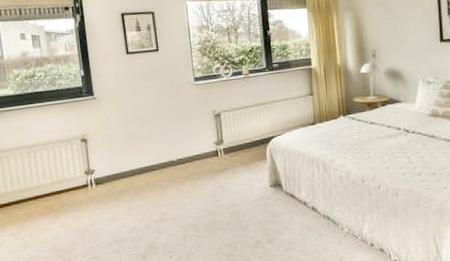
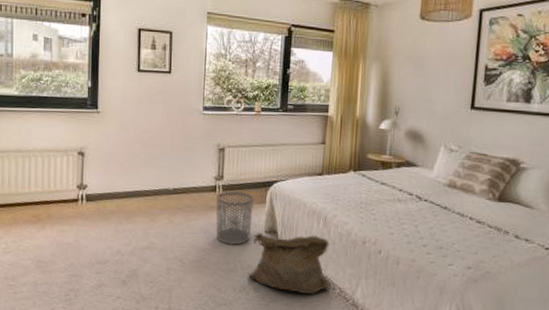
waste bin: none [219,152,257,204] -> present [215,191,254,245]
bag: none [260,181,339,239] -> present [248,233,330,295]

